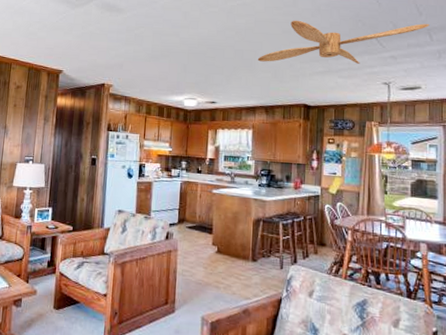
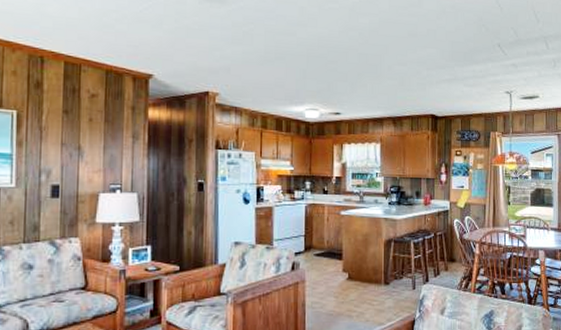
ceiling fan: present [257,20,430,65] -> none [383,22,546,73]

